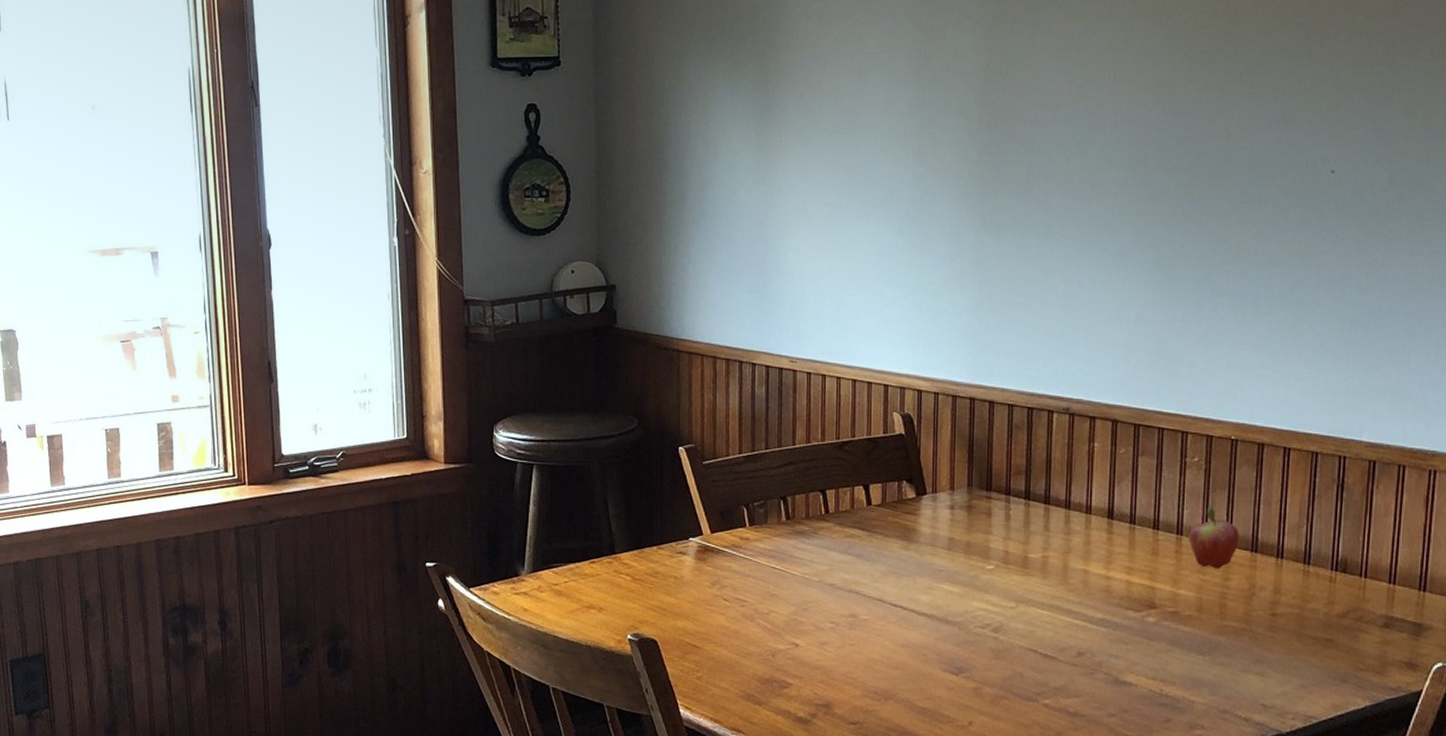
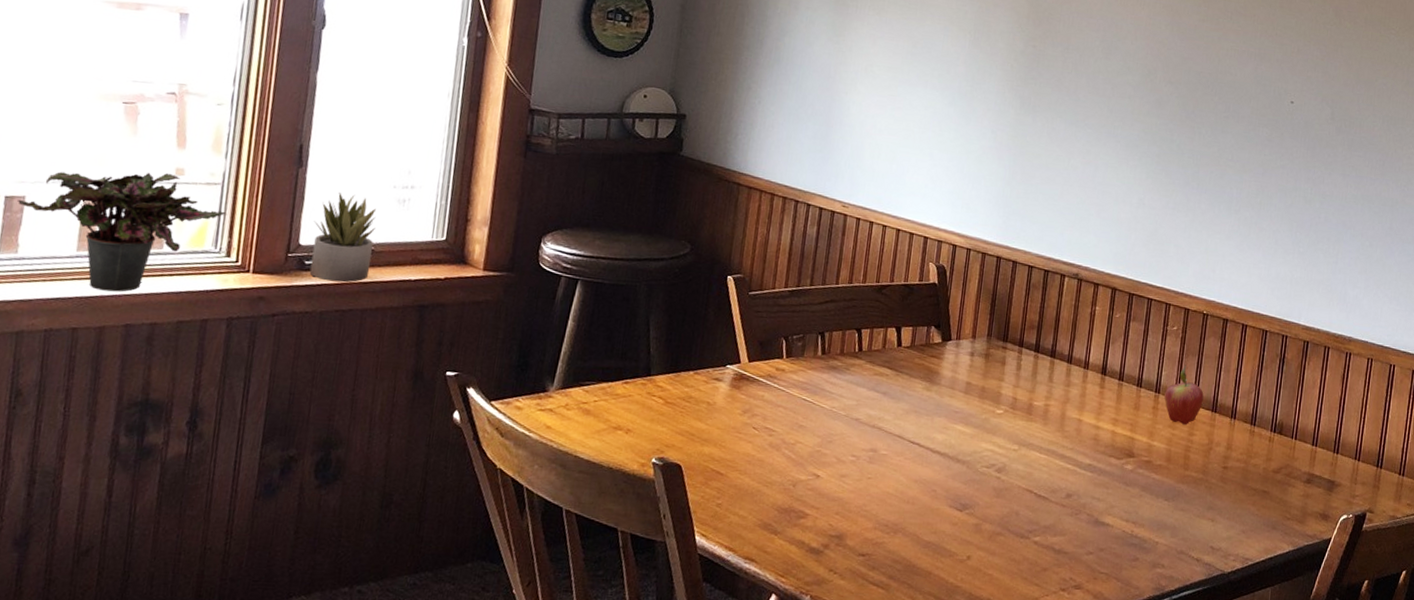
potted plant: none [56,400,219,512] -> present [16,171,228,293]
succulent plant: none [291,403,345,487] -> present [309,193,376,283]

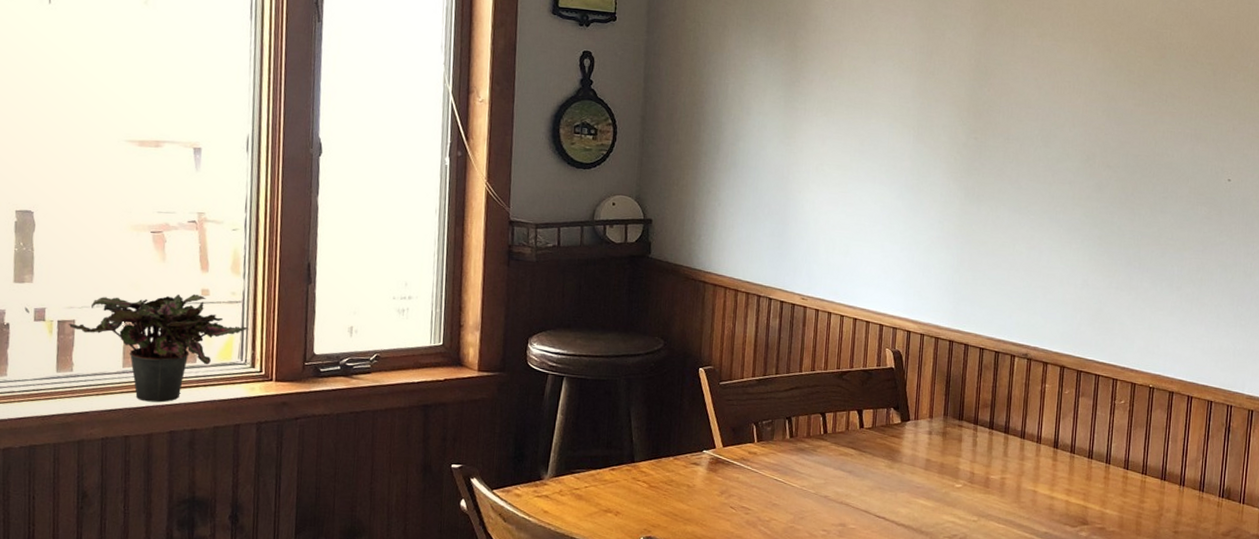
succulent plant: present [309,193,376,283] -> none [324,305,380,387]
fruit: present [1164,365,1204,425] -> none [1115,436,1153,493]

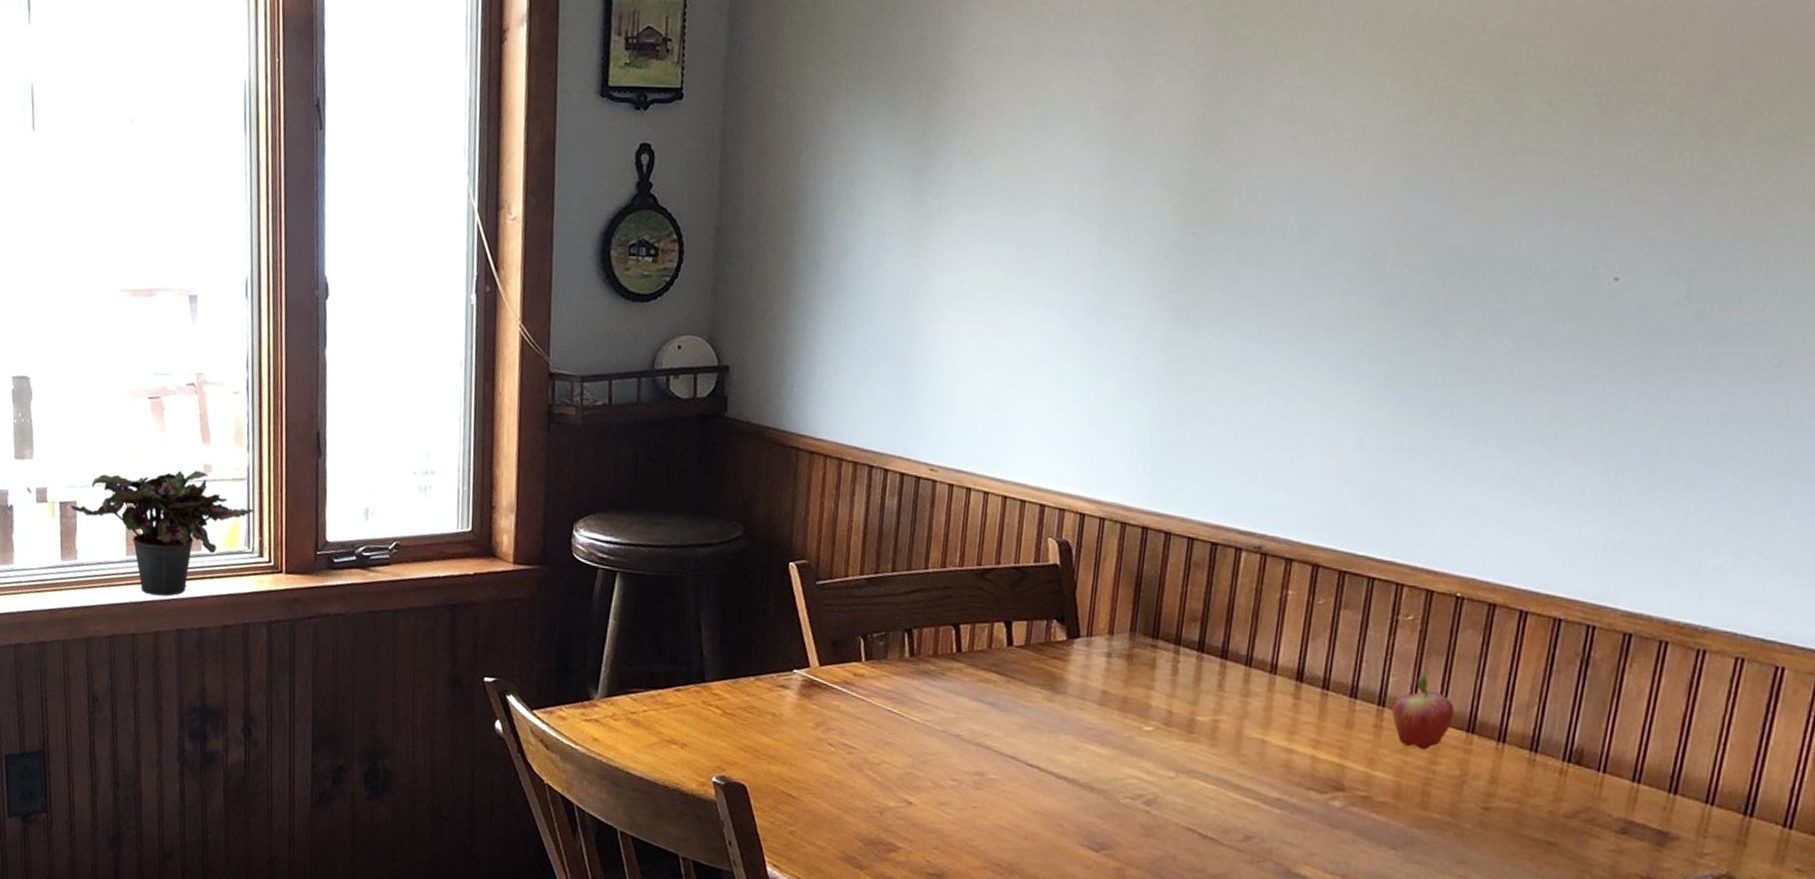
fruit: none [1115,436,1153,493] -> present [1392,668,1455,750]

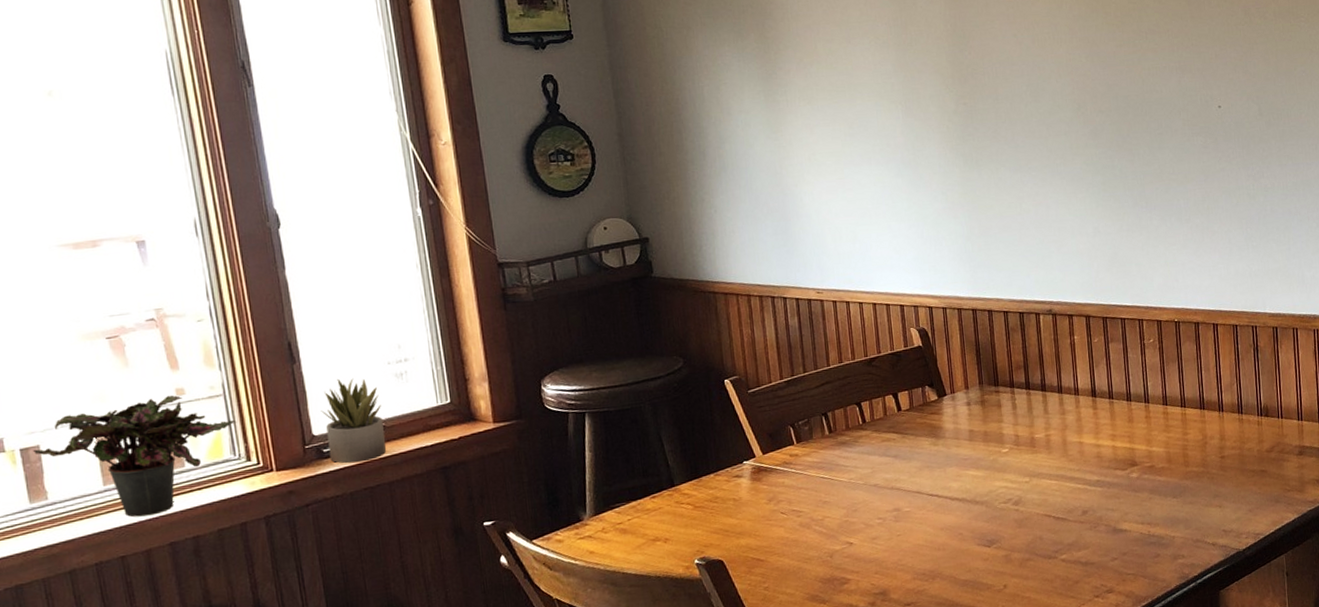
succulent plant: none [338,483,399,582] -> present [321,378,387,464]
fruit: present [1392,668,1455,750] -> none [1154,372,1191,427]

